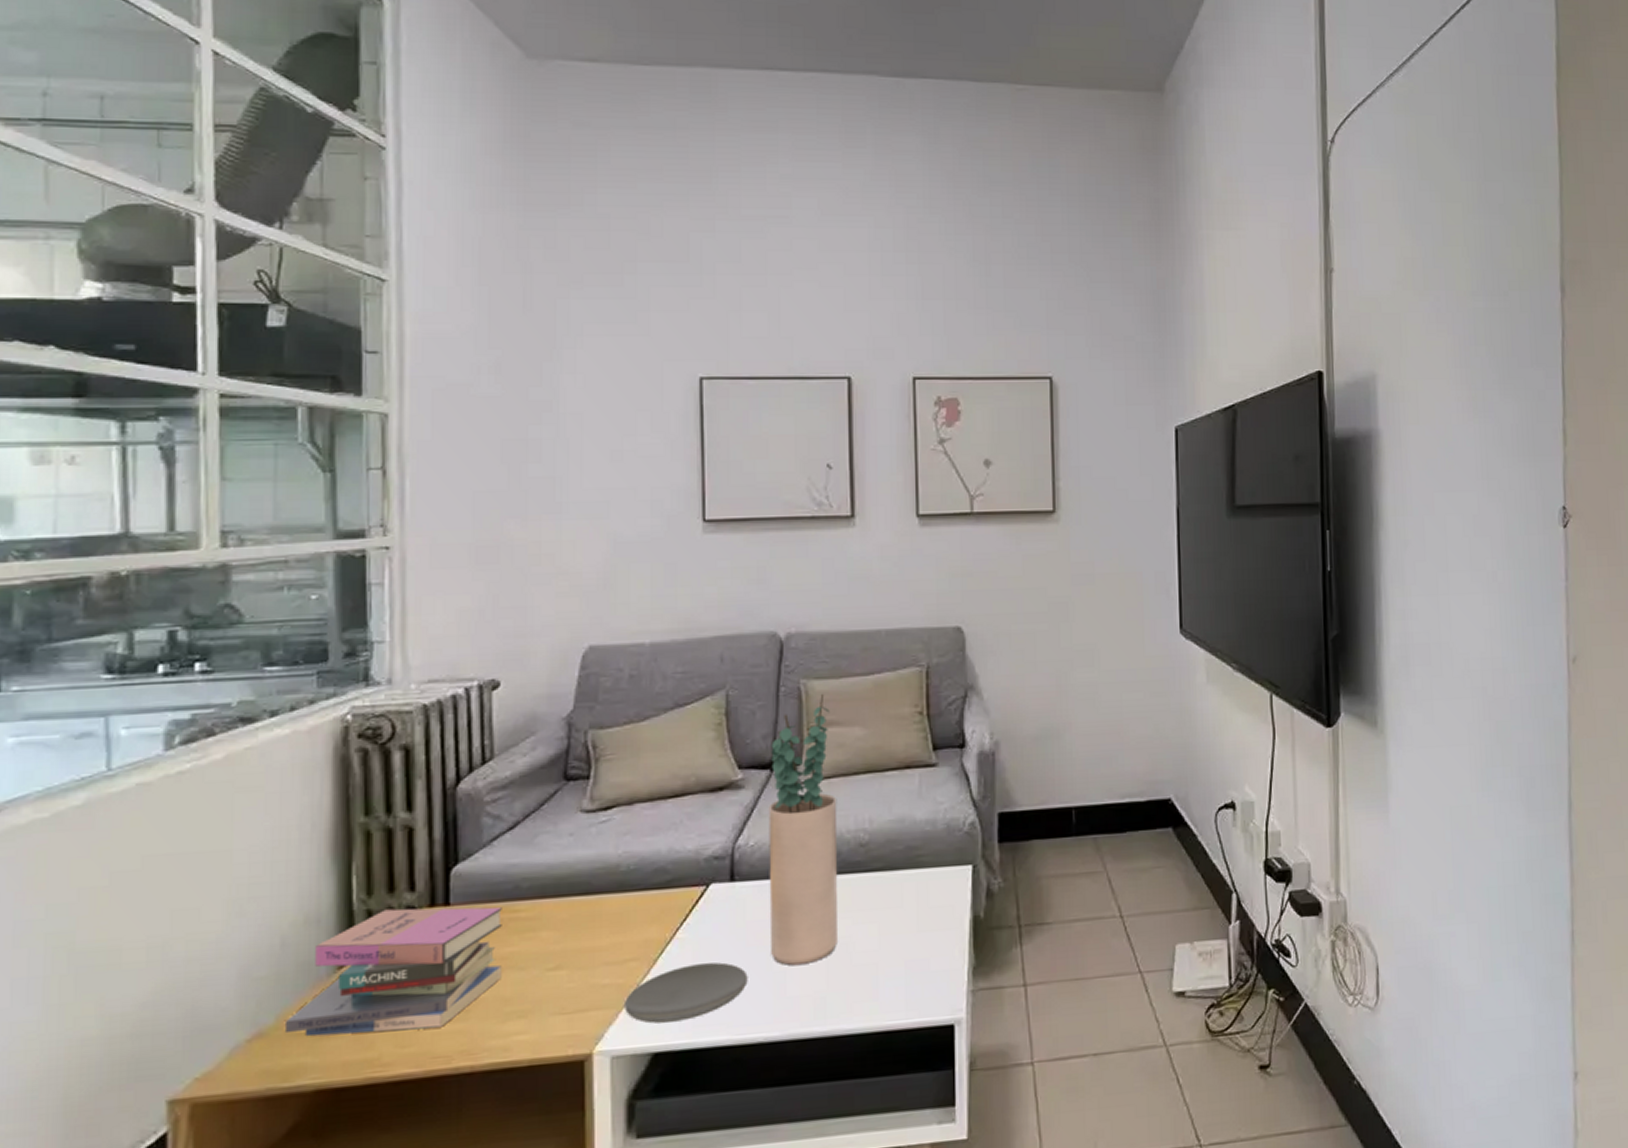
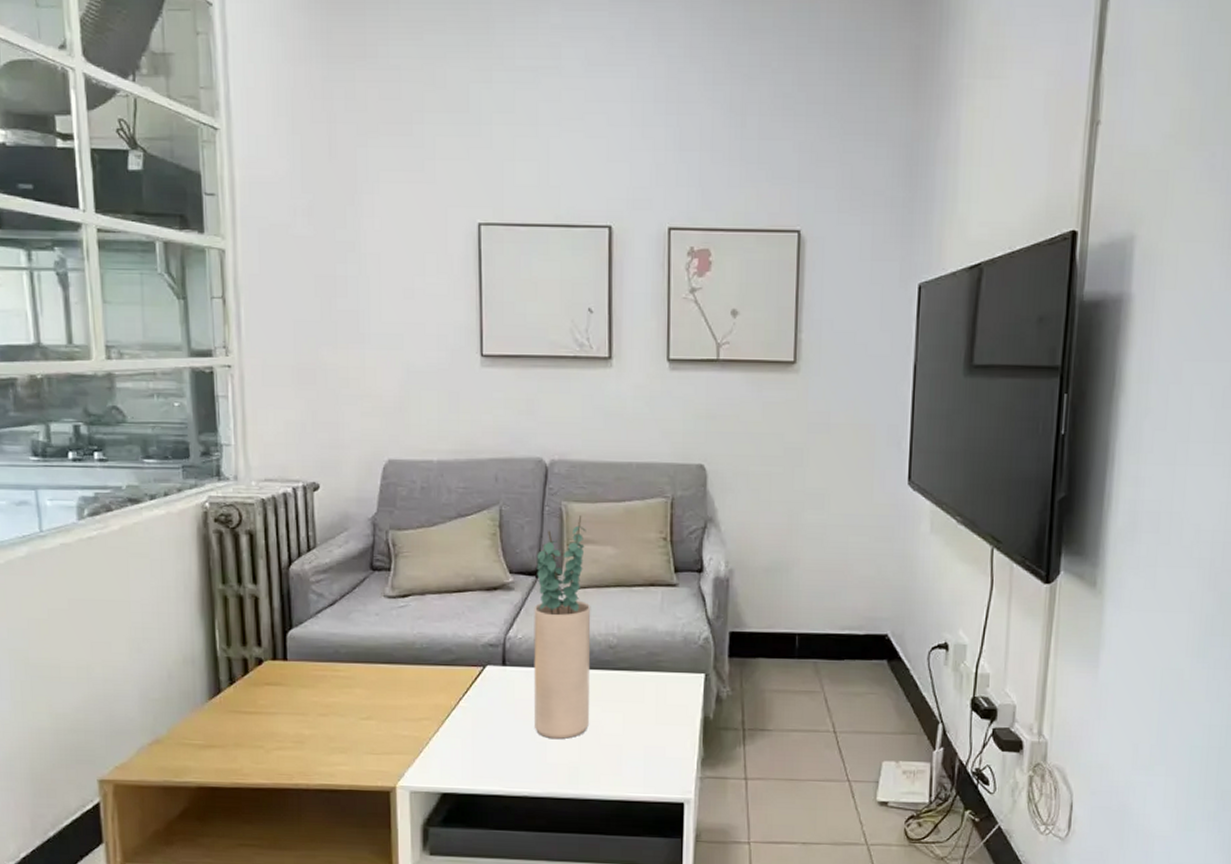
books: present [286,906,502,1037] -> none [174,658,327,752]
plate: present [625,962,748,1024] -> none [420,728,516,771]

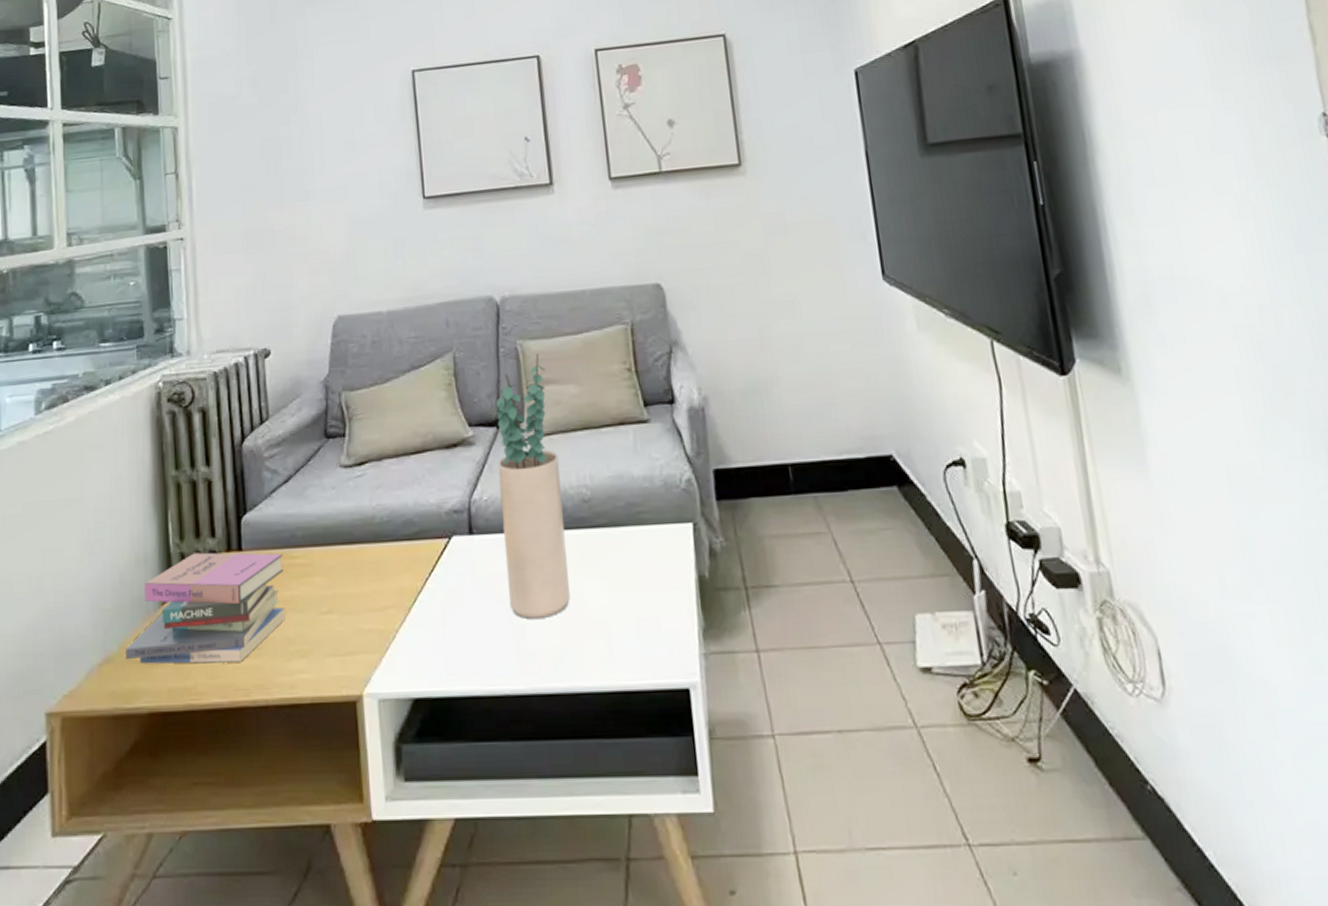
books: none [174,658,327,752] -> present [126,552,285,664]

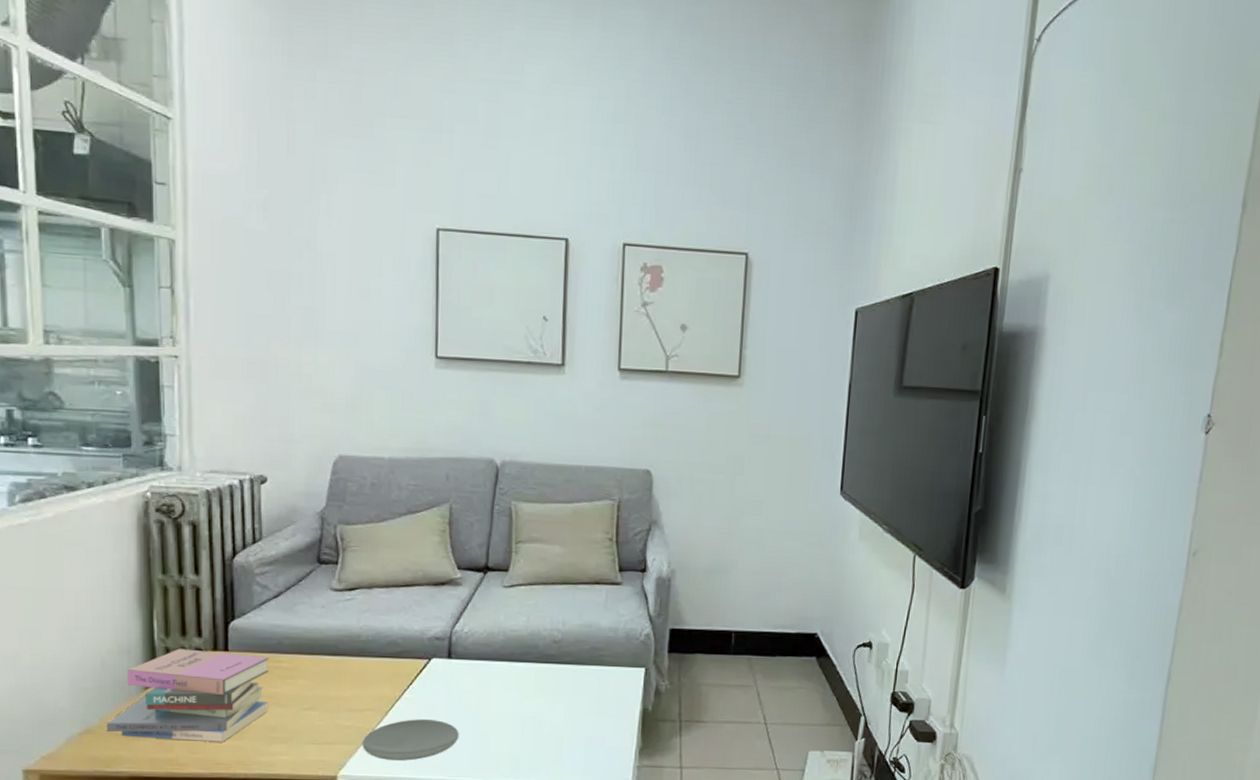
plate: none [386,613,492,670] -> present [362,719,459,761]
vase: present [496,354,570,619] -> none [477,515,537,729]

